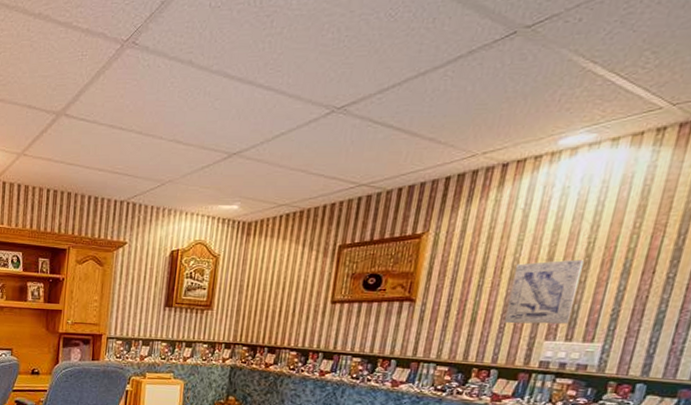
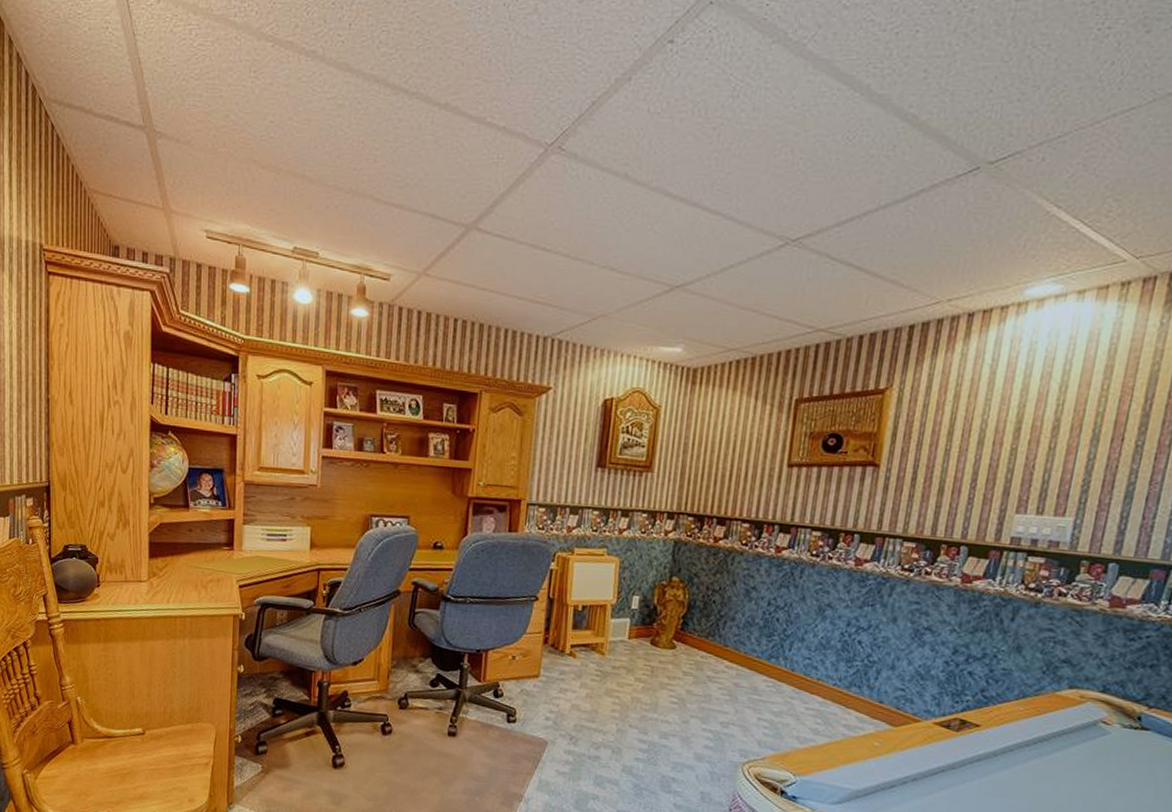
wall art: present [504,259,584,325] -> none [974,423,1053,496]

